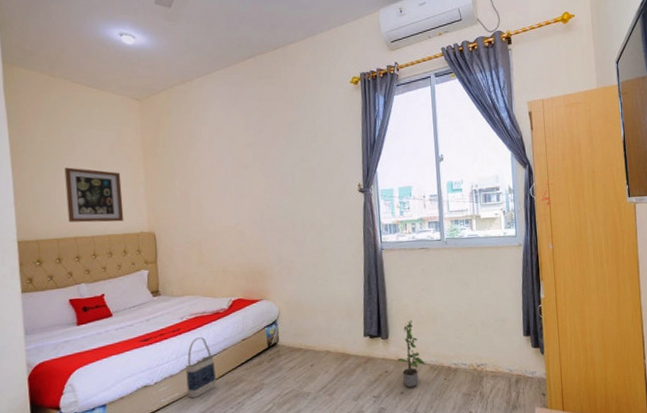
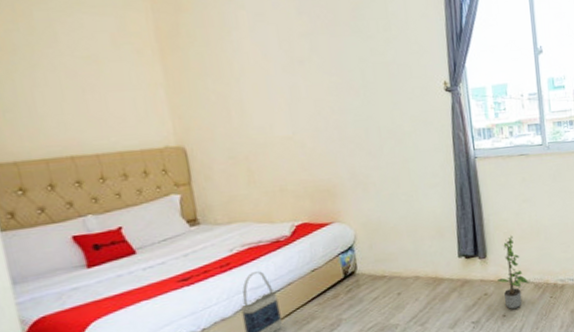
wall art: present [64,167,124,223] -> none [44,64,140,138]

